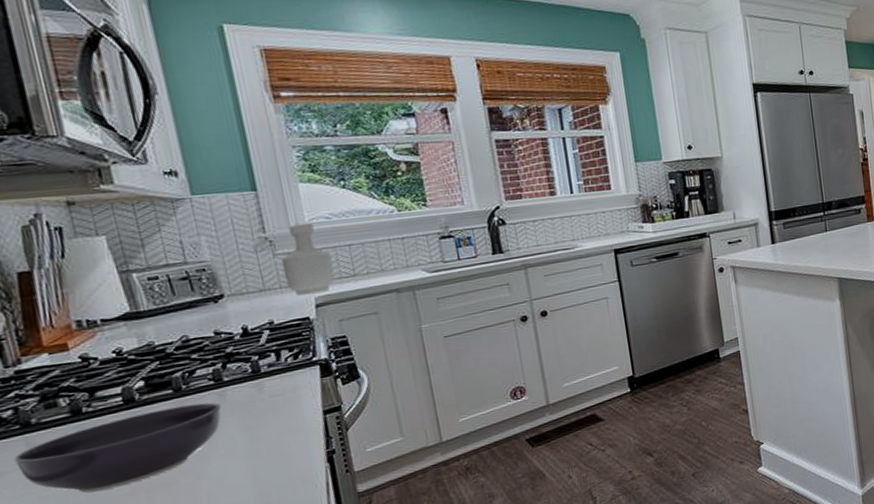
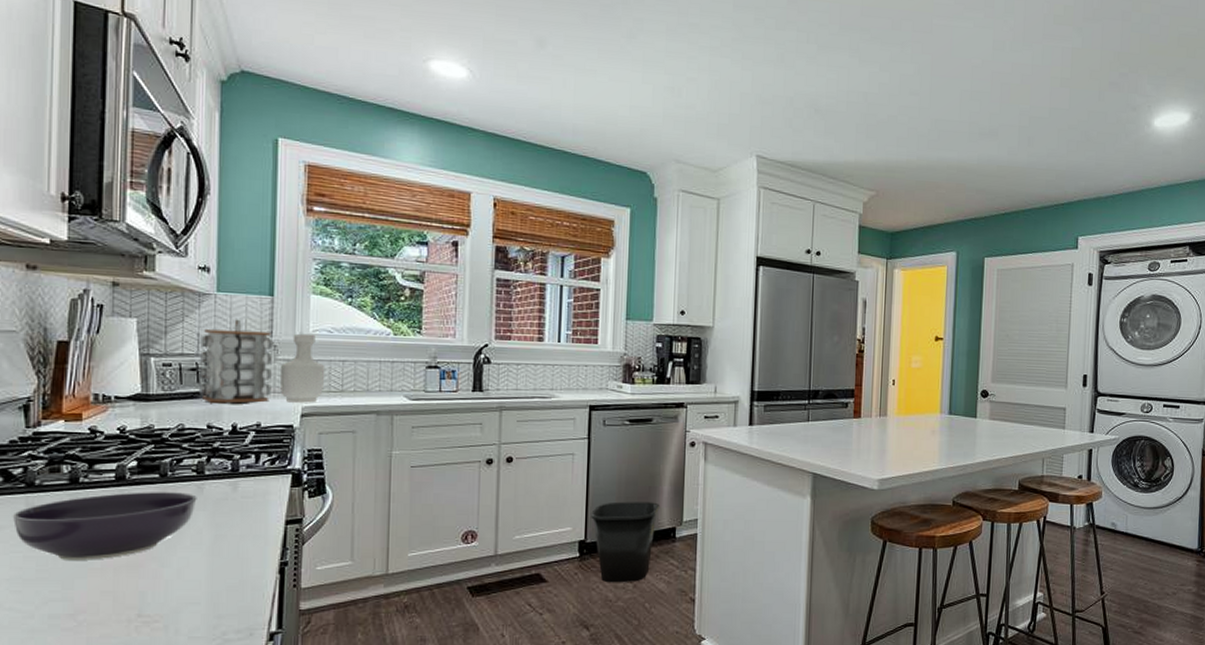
spice rack: none [184,218,278,310] -> present [198,318,274,404]
waste bin: none [633,329,701,410] -> present [590,502,660,582]

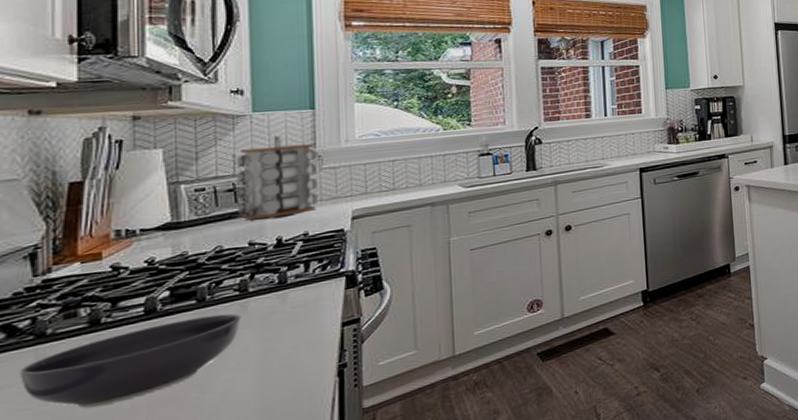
ceramic jug: present [280,333,325,403] -> none [327,139,375,208]
waste bin: present [590,502,660,582] -> none [649,244,714,324]

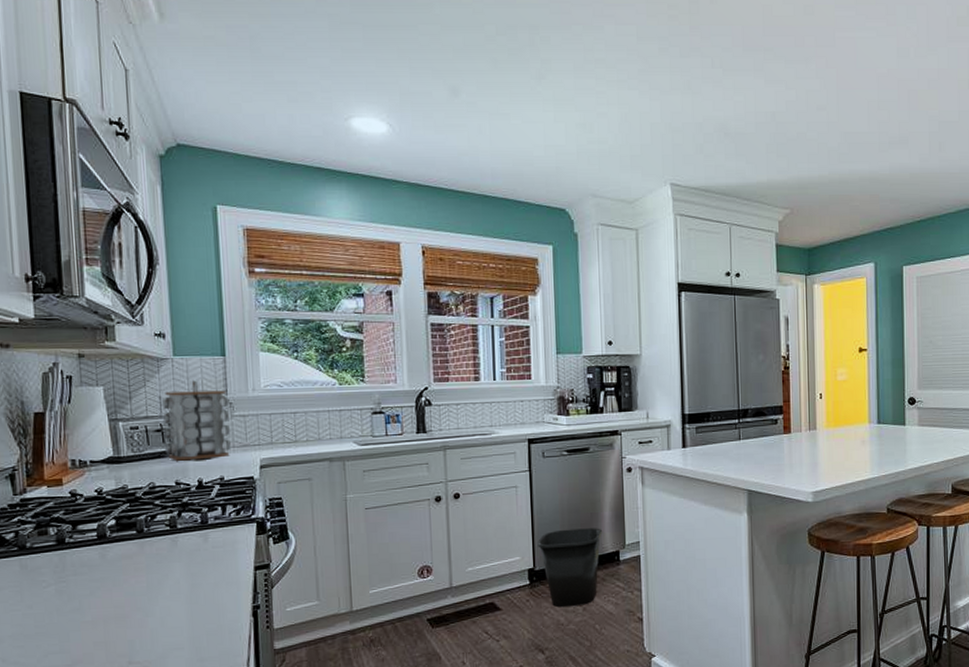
bowl: present [18,313,241,408] -> none [9,546,173,615]
waste bin: none [649,244,714,324] -> present [536,528,603,607]

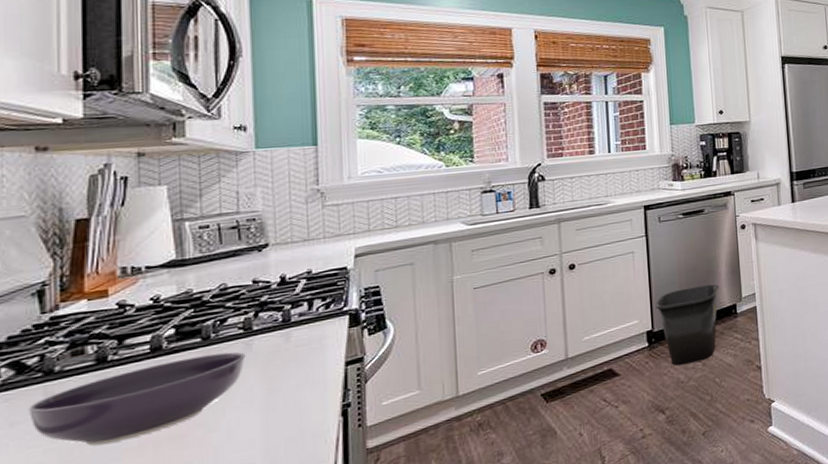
bowl: none [9,546,173,615] -> present [27,351,246,446]
spice rack: present [162,379,231,461] -> none [239,171,322,258]

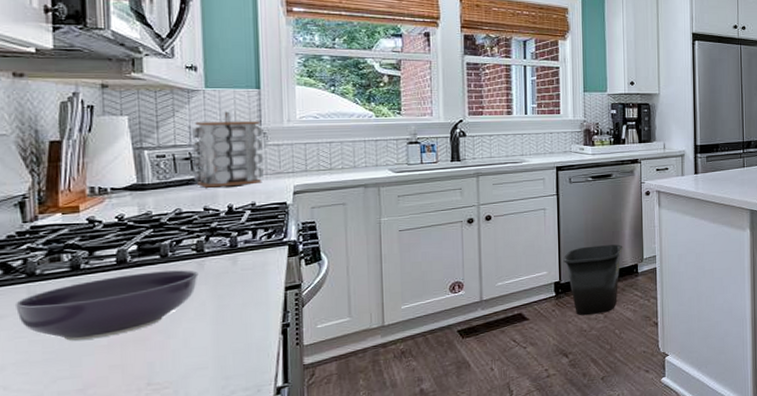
spice rack: none [239,171,322,258] -> present [192,110,265,188]

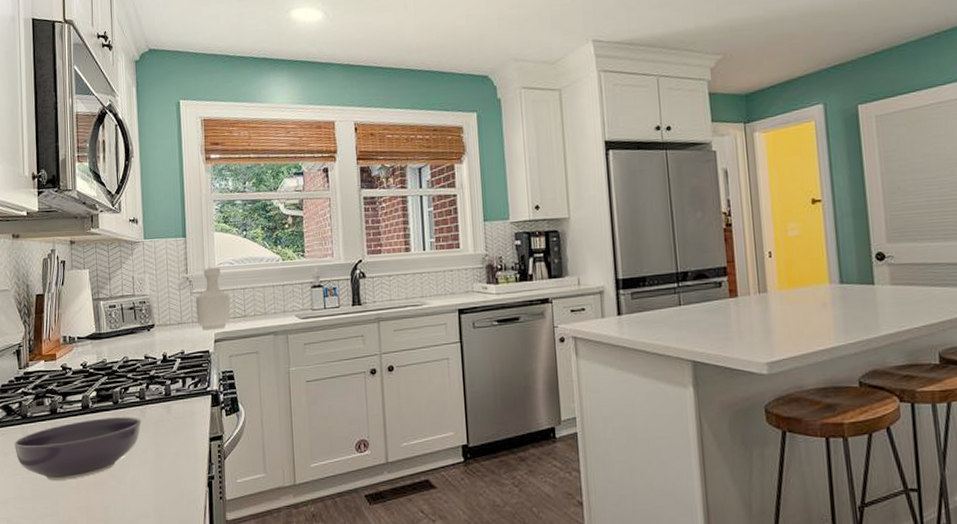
spice rack: present [192,110,265,188] -> none [135,260,191,336]
ceramic jug: none [271,120,314,182] -> present [196,267,231,330]
waste bin: present [562,244,623,315] -> none [469,402,537,486]

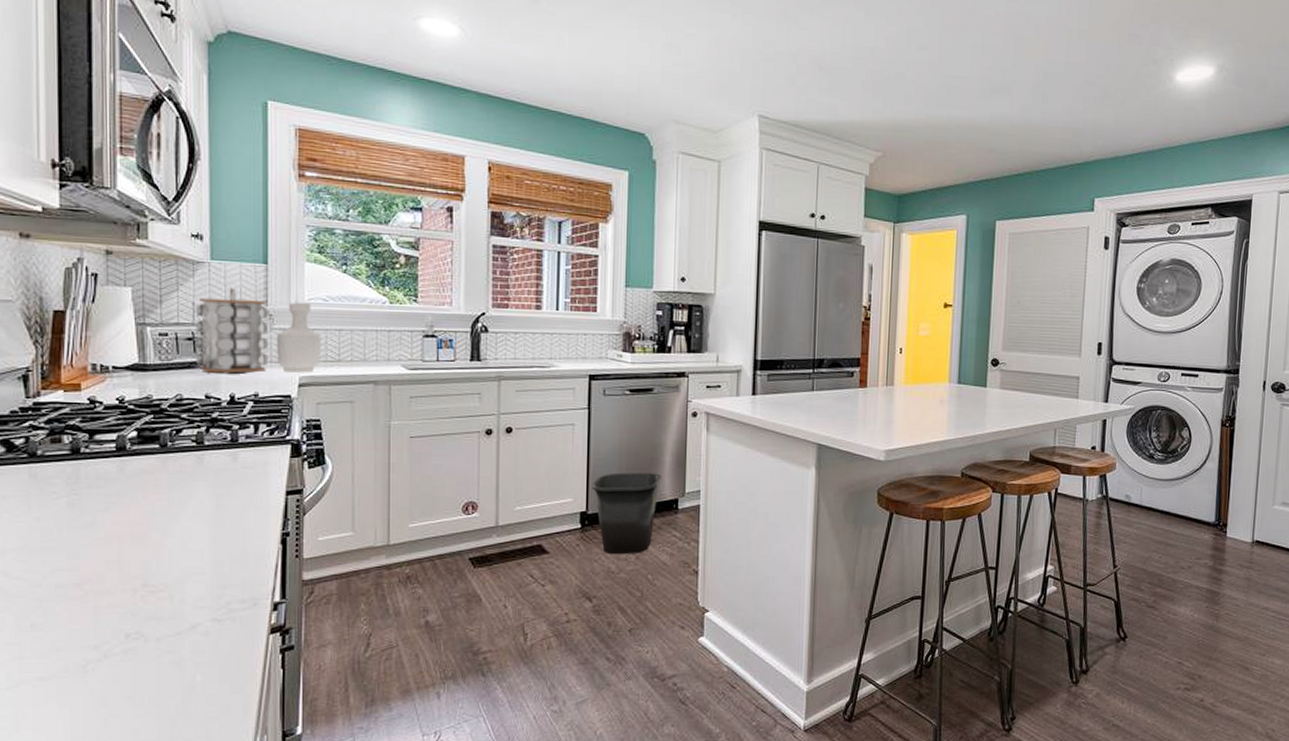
bowl: present [13,417,141,480] -> none [16,462,198,530]
spice rack: none [135,260,191,336] -> present [195,286,270,374]
waste bin: none [469,402,537,486] -> present [591,472,662,554]

